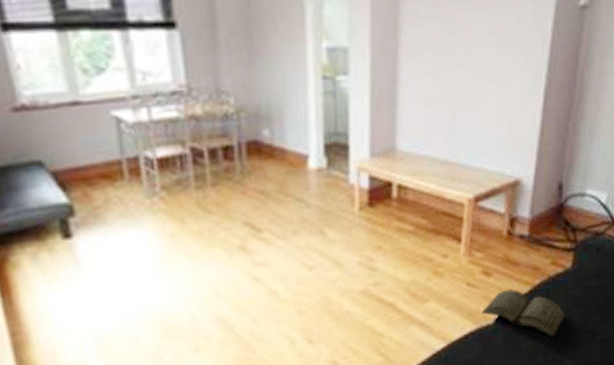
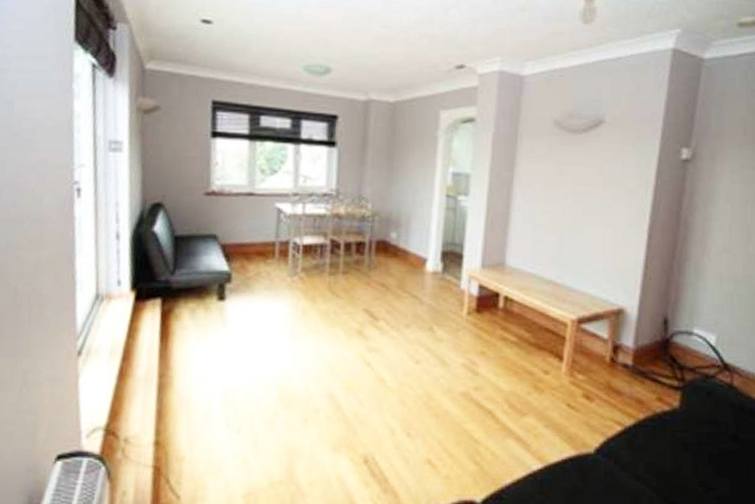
diary: present [481,289,566,339] -> none [581,419,675,484]

